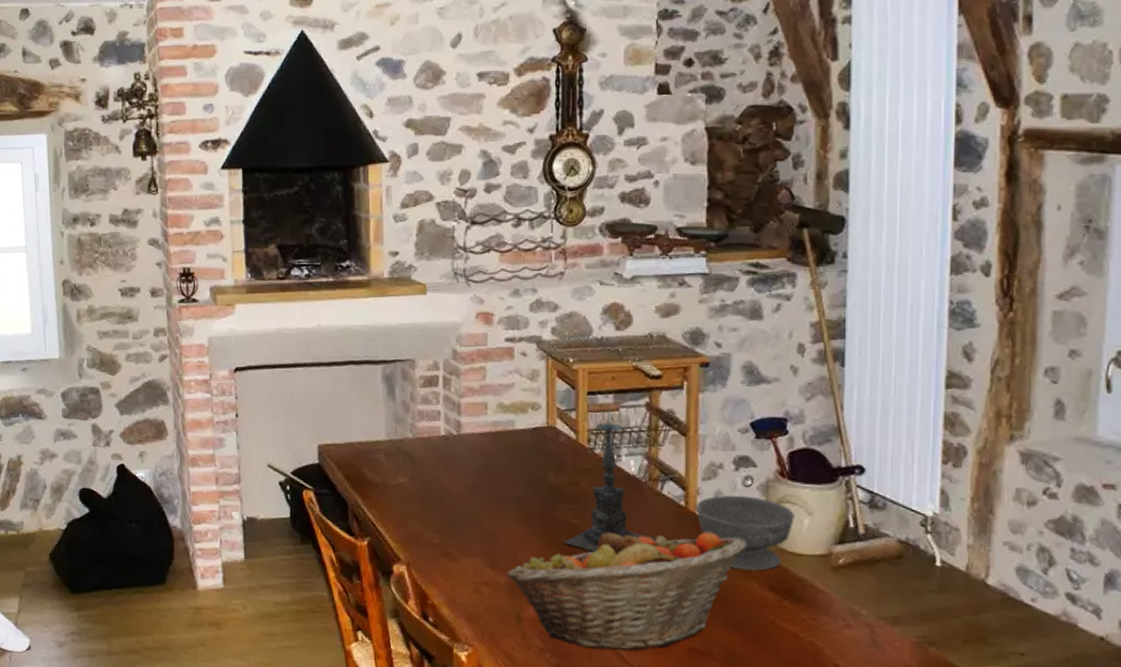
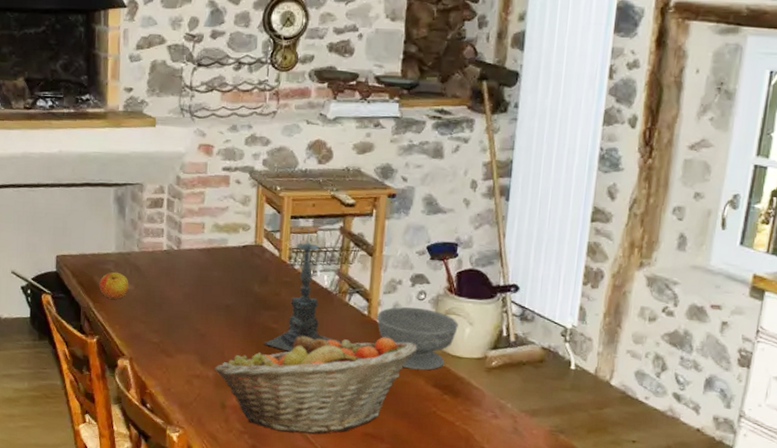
apple: none [368,462,403,494] -> present [99,272,129,299]

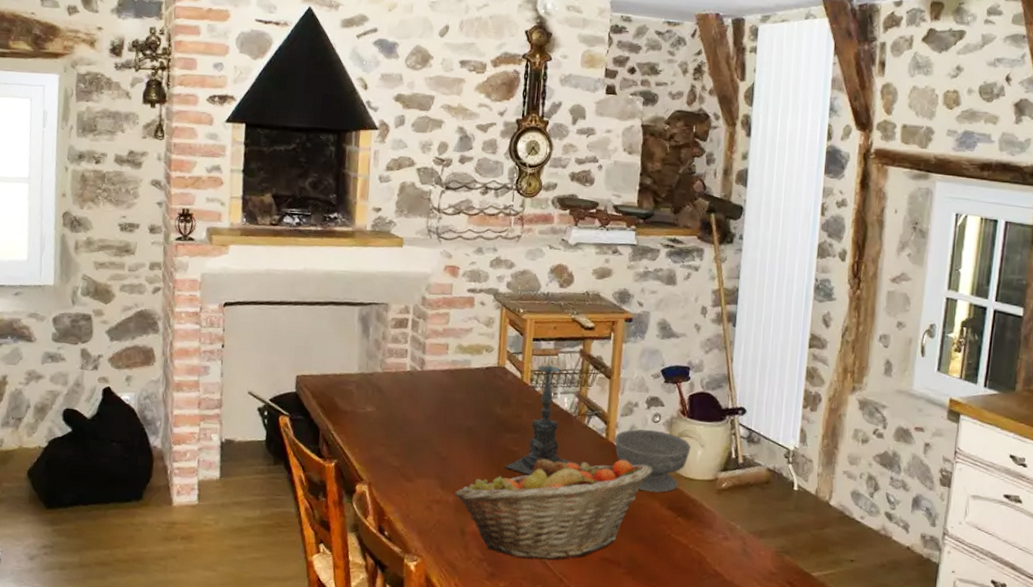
apple: present [99,272,129,299] -> none [340,393,371,422]

